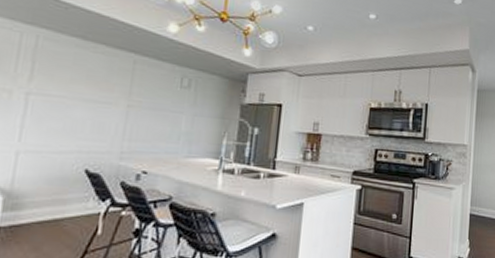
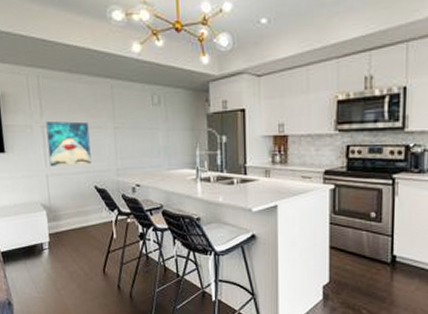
wall art: none [26,88,94,144] -> present [46,121,92,166]

